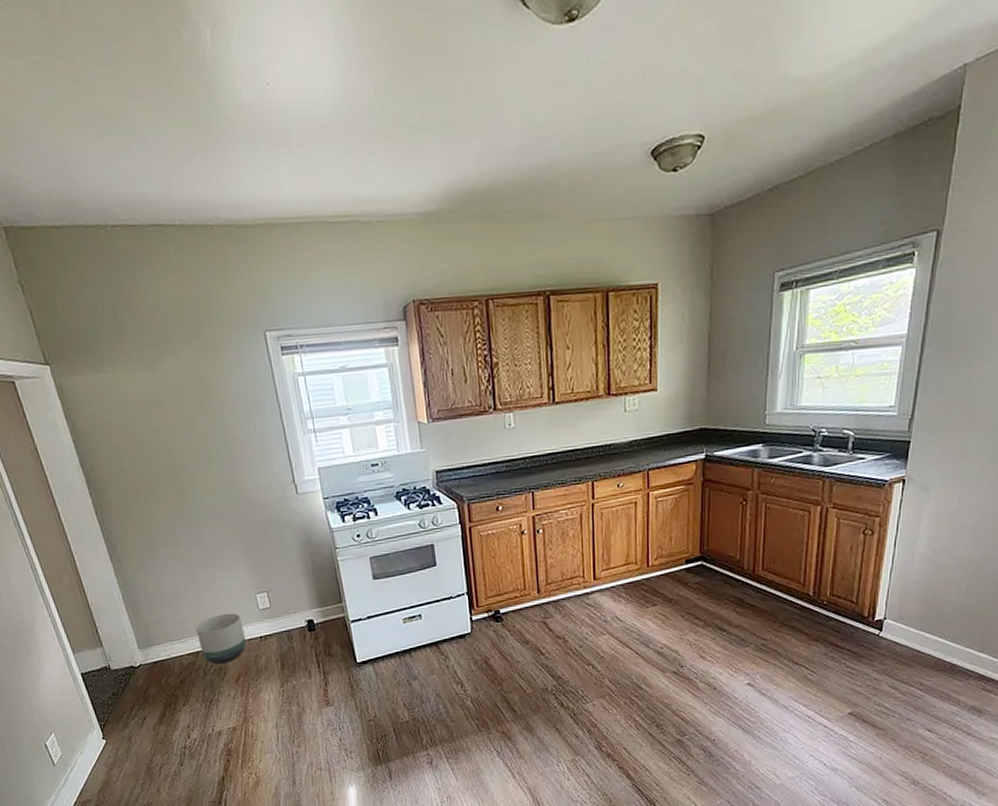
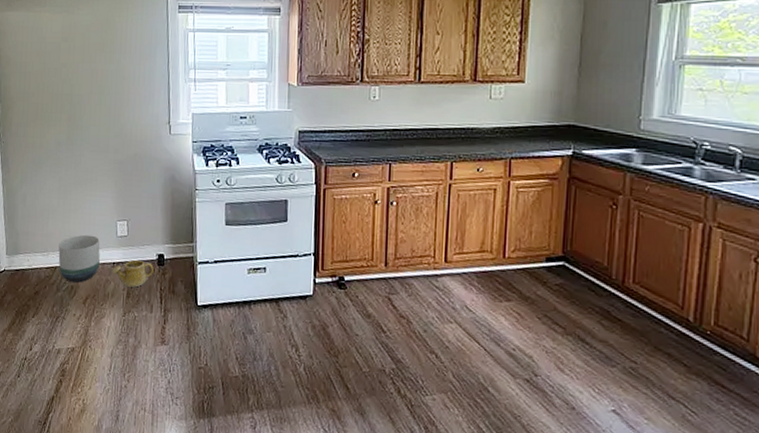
watering can: none [260,629,306,658] -> present [111,259,154,287]

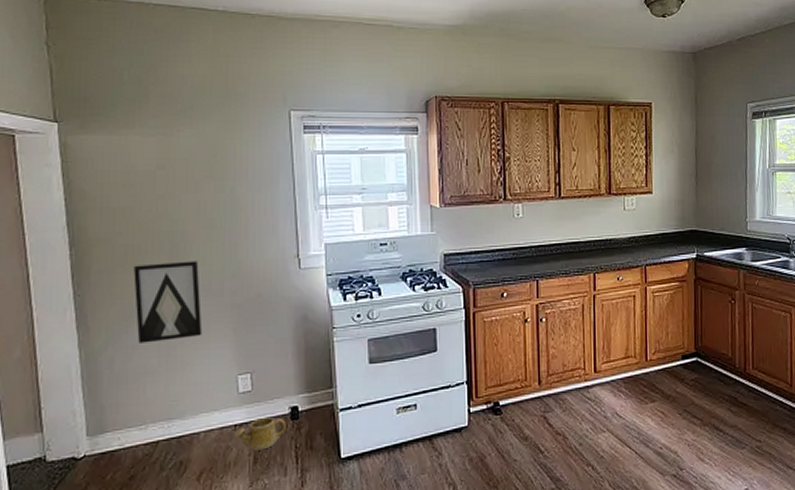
wall art: none [42,120,92,186] -> present [133,261,203,343]
planter: present [58,234,100,283] -> none [161,396,217,457]

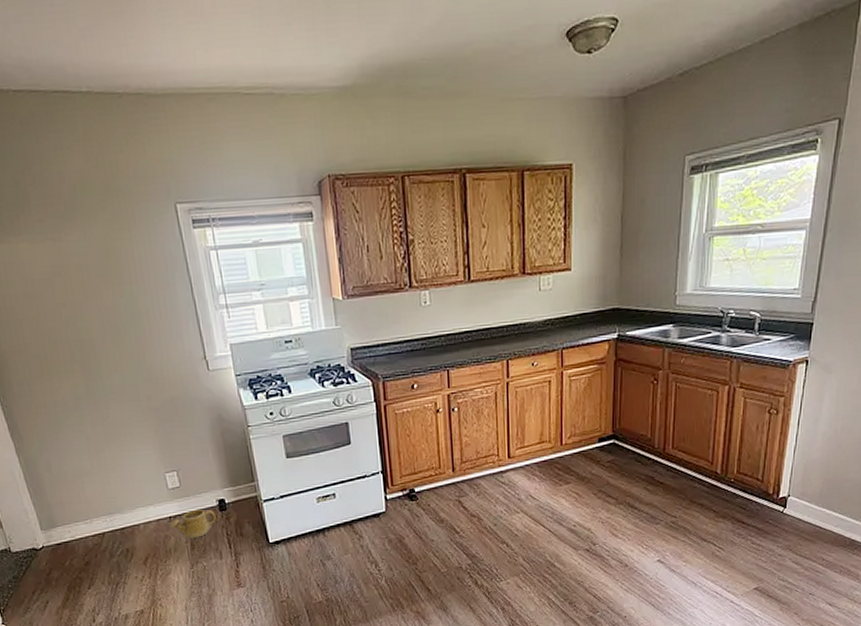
wall art: present [133,261,203,343] -> none [50,368,126,448]

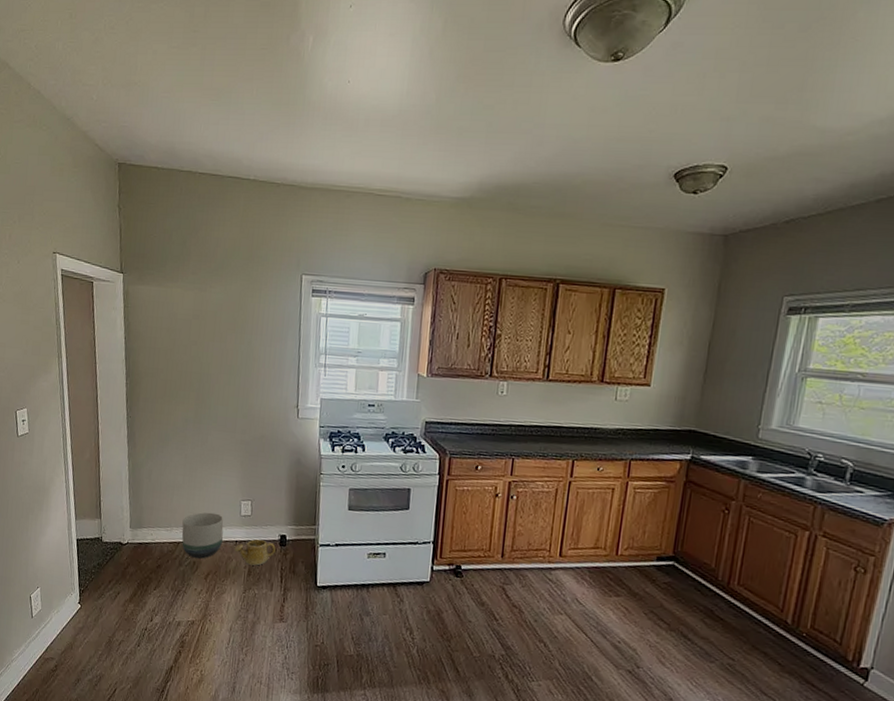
planter: none [102,492,155,545] -> present [181,512,224,559]

